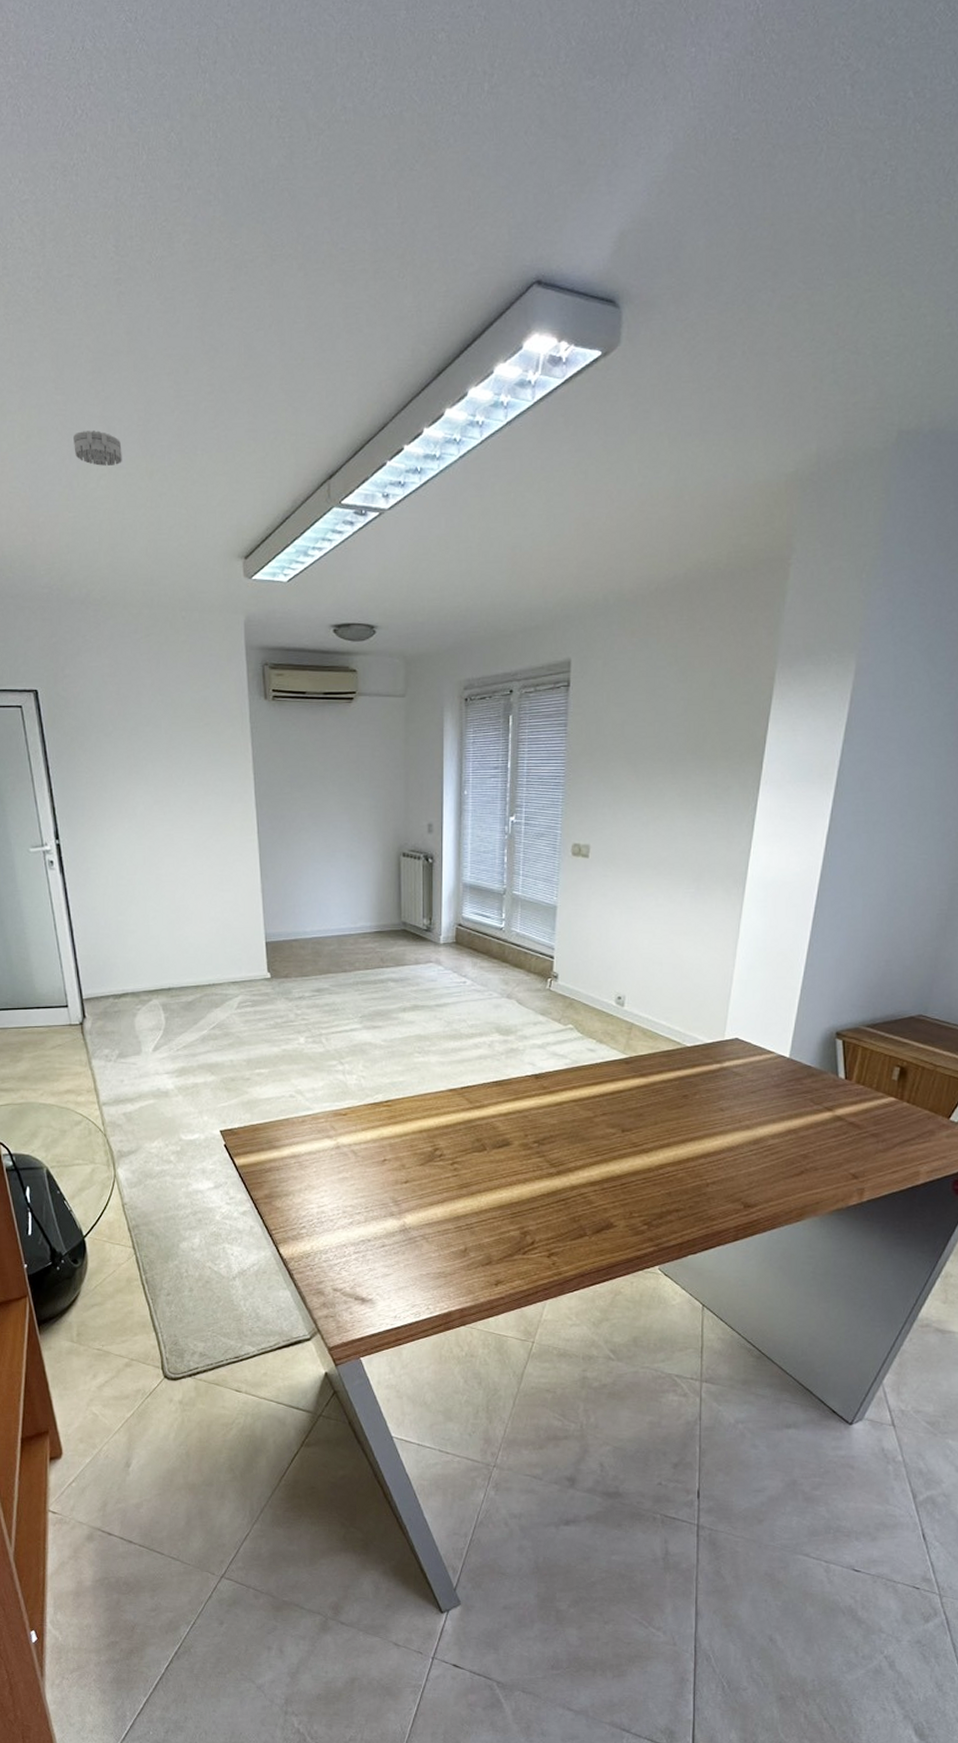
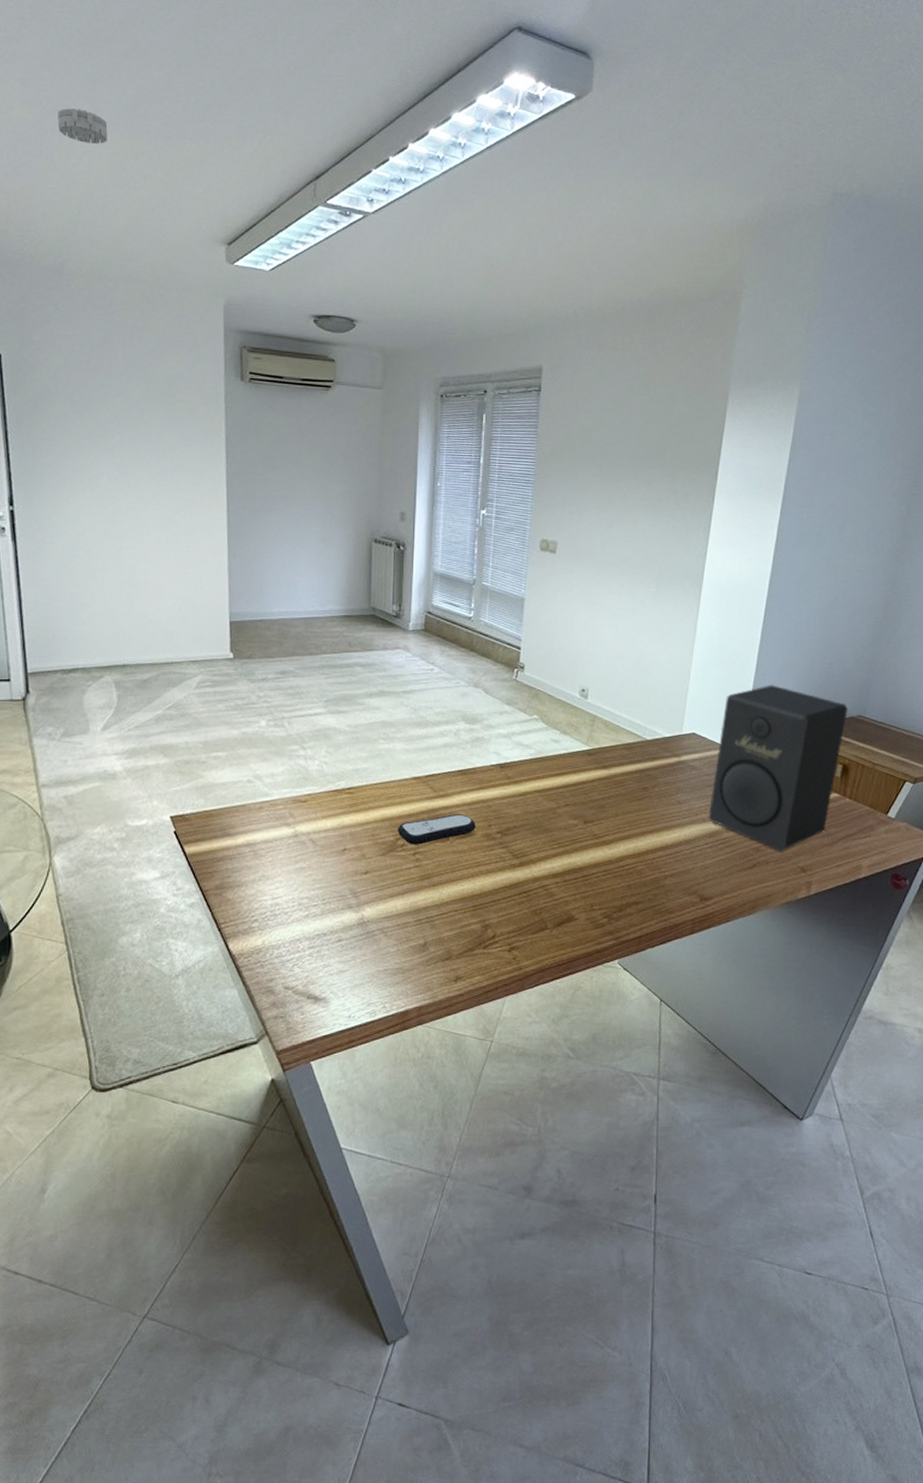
remote control: none [435,1125,512,1155] -> present [397,814,476,845]
speaker: none [752,985,908,1158] -> present [708,685,849,852]

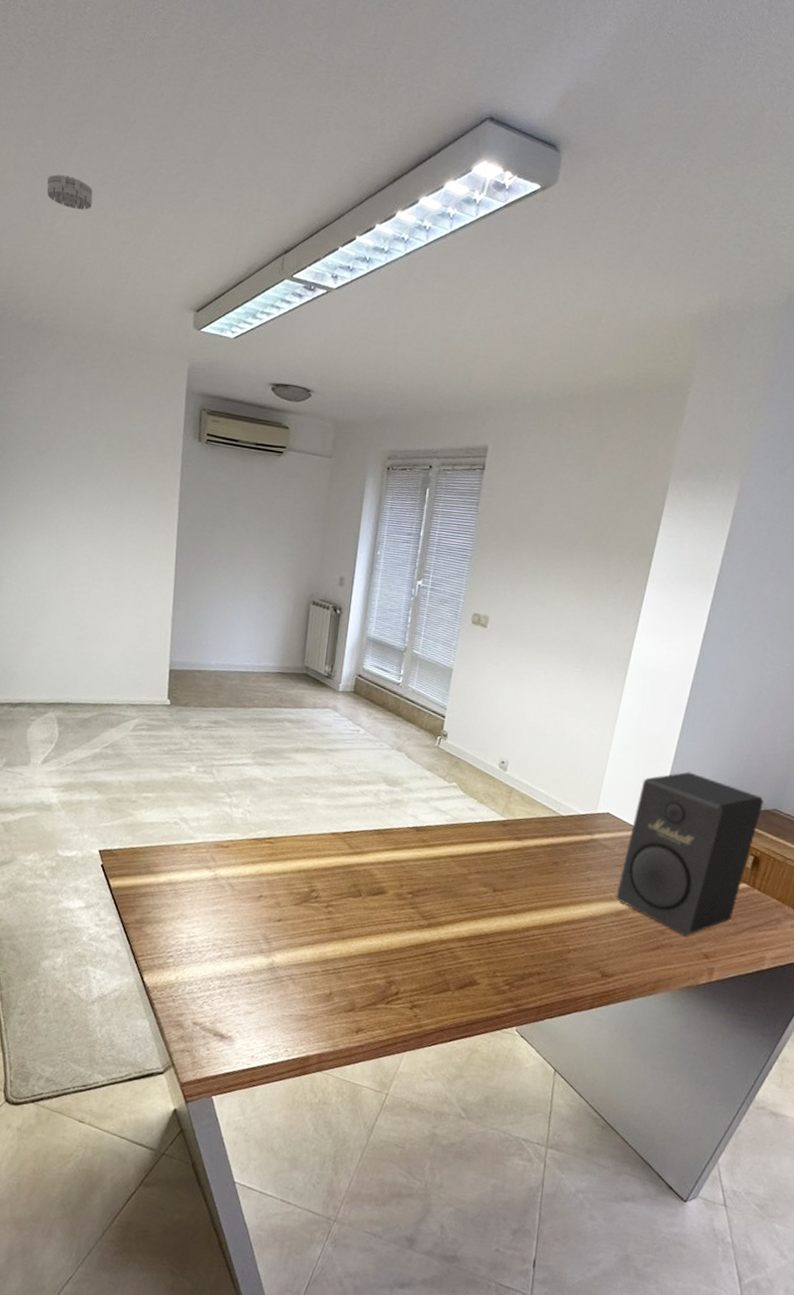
remote control: present [397,814,476,845] -> none [312,871,389,898]

